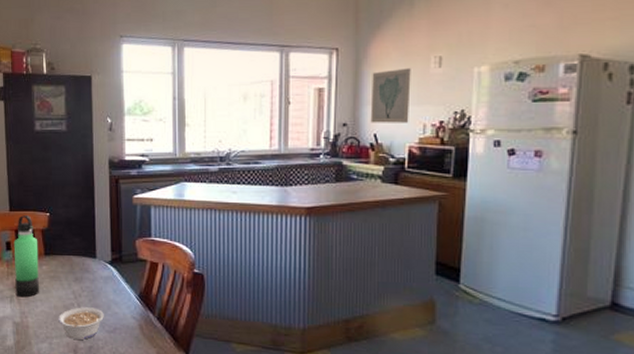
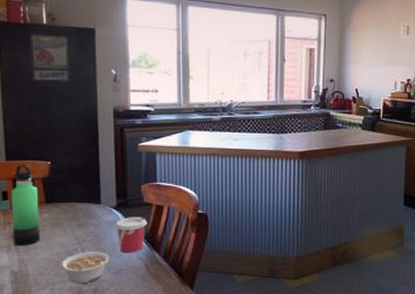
cup: none [110,273,142,312] -> present [115,217,147,253]
wall art: present [370,67,411,123] -> none [353,34,385,80]

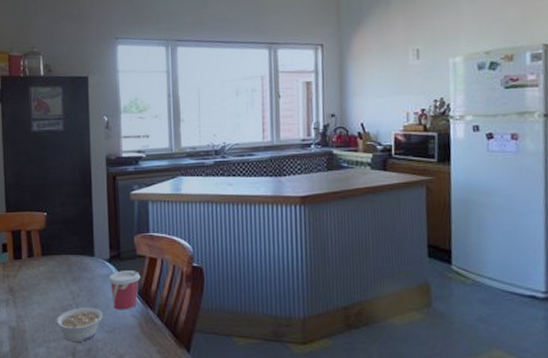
thermos bottle: present [11,165,41,246] -> none [10,216,37,301]

